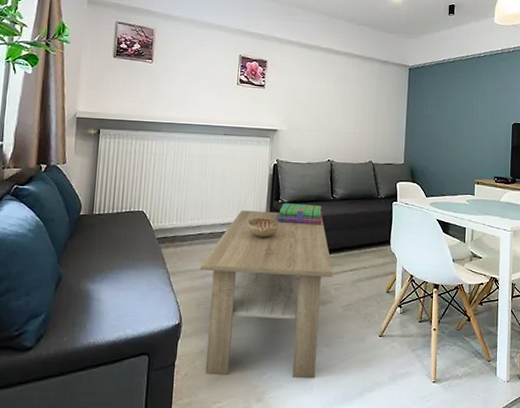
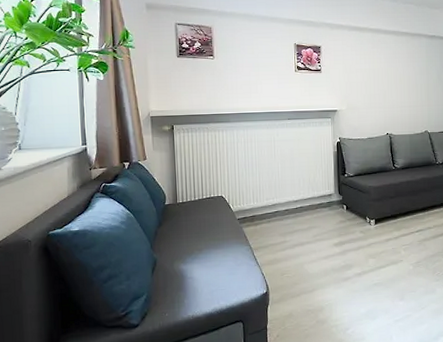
coffee table: present [200,210,333,379] -> none [280,185,401,334]
decorative bowl: present [246,217,280,238] -> none [317,191,349,210]
stack of books: present [277,203,323,225] -> none [345,175,387,195]

